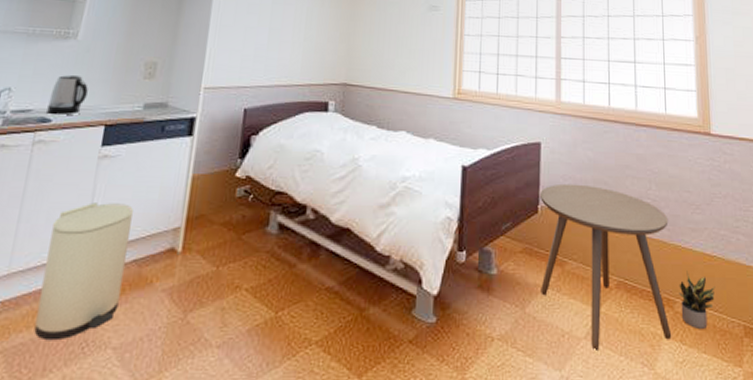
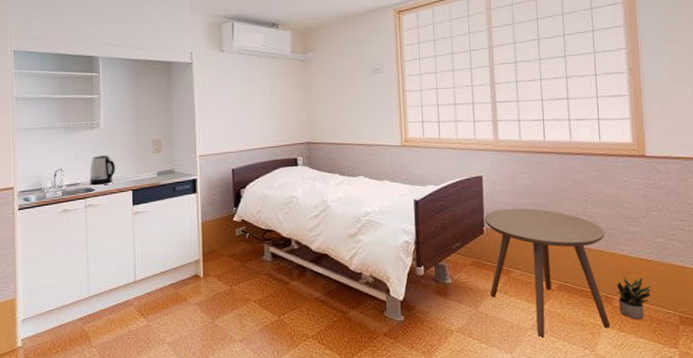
pedal bin: present [34,202,133,341] -> none [111,245,166,340]

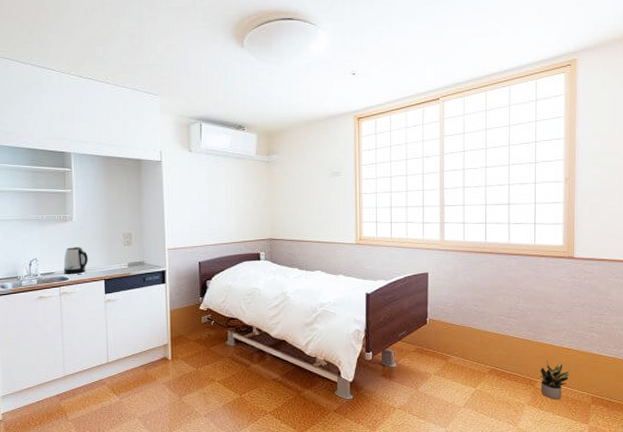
side table: present [485,208,611,338] -> none [428,302,533,414]

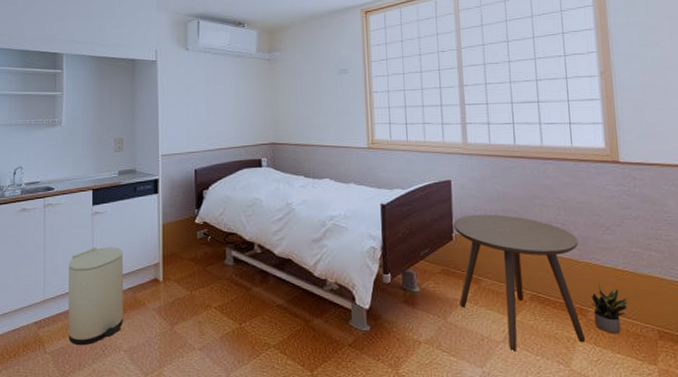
kettle: present [63,246,88,275] -> none [50,153,76,185]
pedal bin: none [85,330,137,414] -> present [68,247,123,346]
side table: none [428,302,533,414] -> present [454,214,586,351]

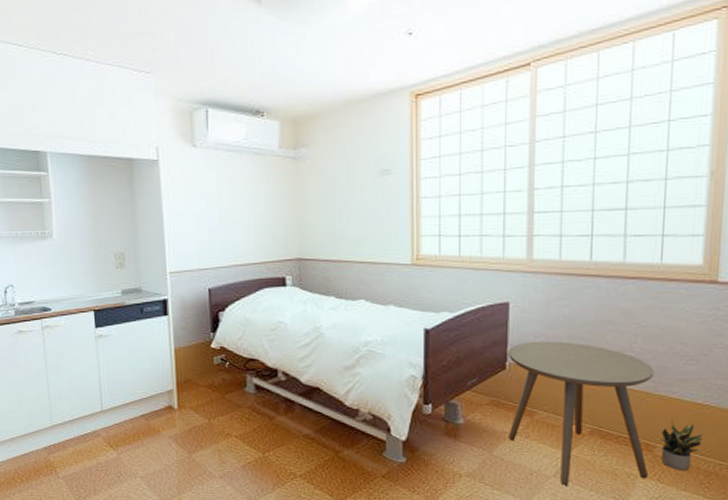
pedal bin: present [68,247,123,346] -> none [74,373,138,471]

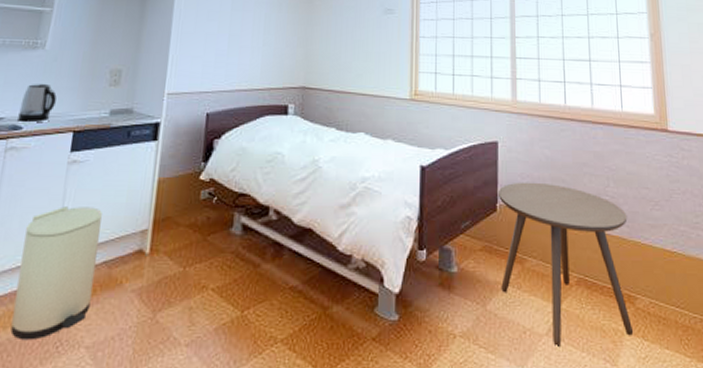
kettle: none [44,269,74,305] -> present [18,83,57,123]
pedal bin: none [74,373,138,471] -> present [10,206,102,340]
potted plant: present [660,419,704,470] -> none [639,267,676,324]

